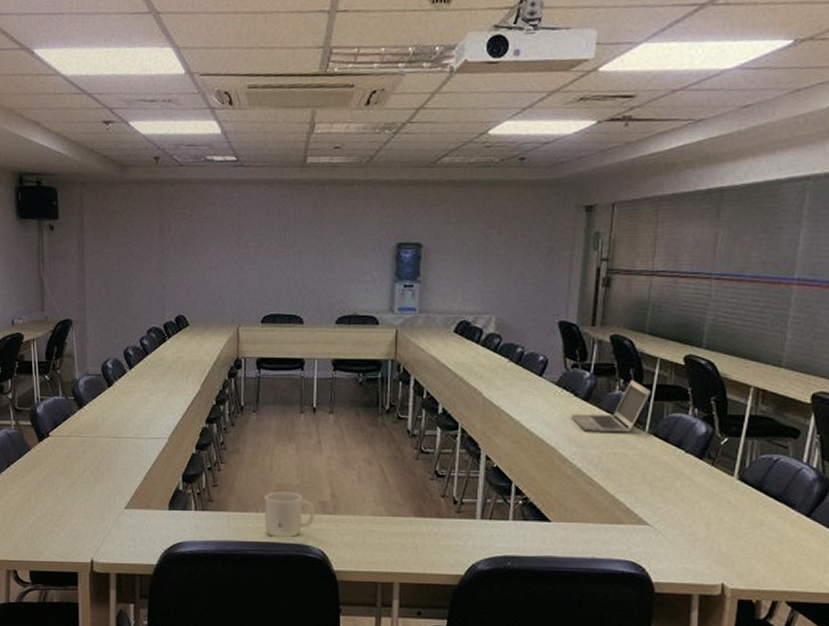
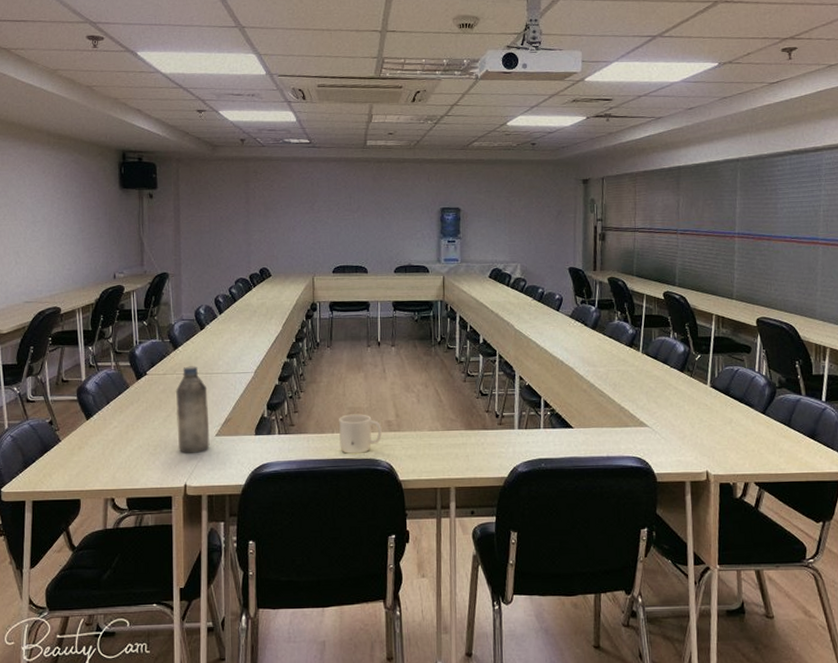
water bottle: none [80,428,119,526] -> present [175,366,210,453]
laptop: present [570,380,652,433] -> none [583,312,642,354]

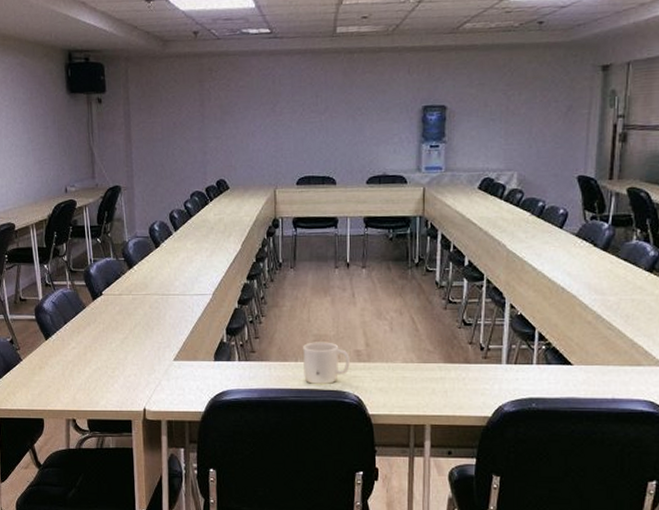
water bottle: present [175,366,210,453] -> none [131,286,168,377]

